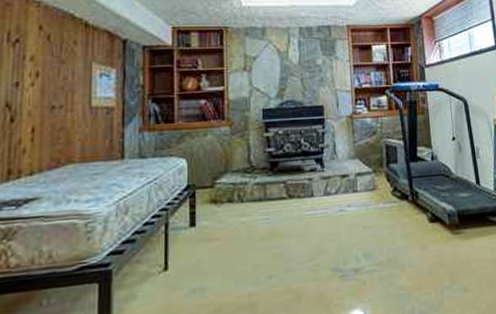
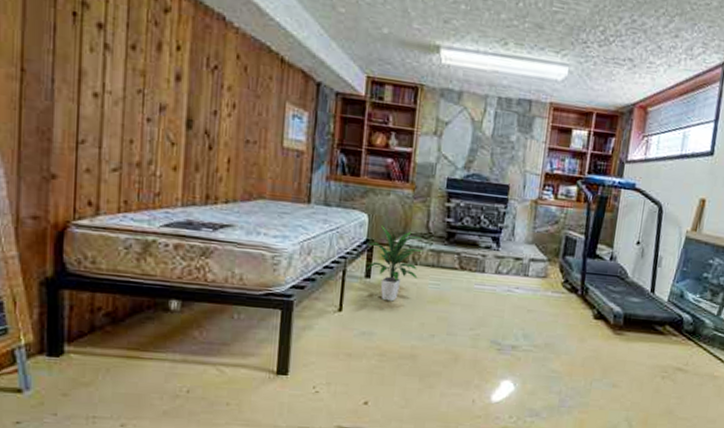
indoor plant: none [189,167,248,248] -> present [365,224,423,302]

